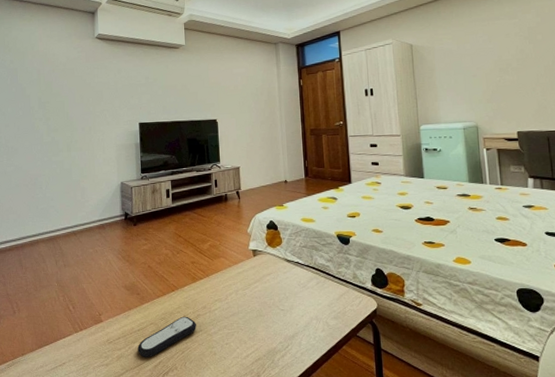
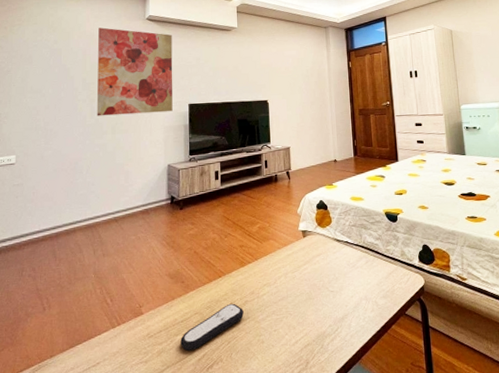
wall art: none [50,47,124,134] -> present [96,27,173,116]

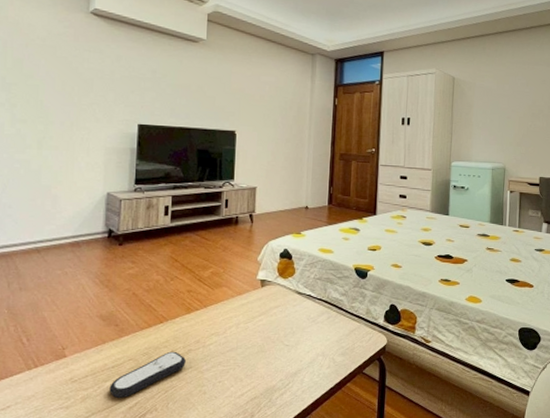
wall art: present [96,27,173,116] -> none [18,15,123,131]

